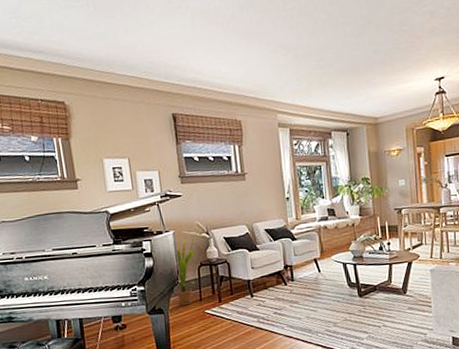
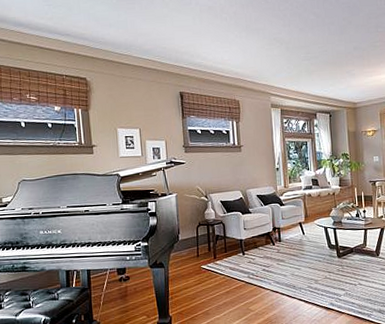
house plant: present [175,233,198,306] -> none [176,196,198,261]

